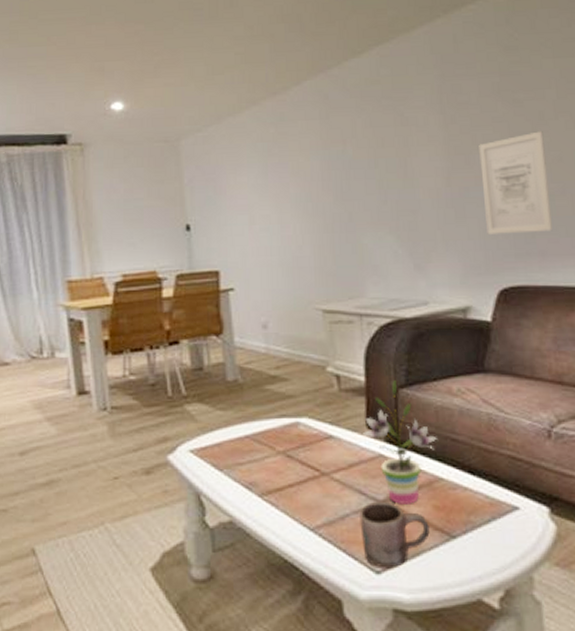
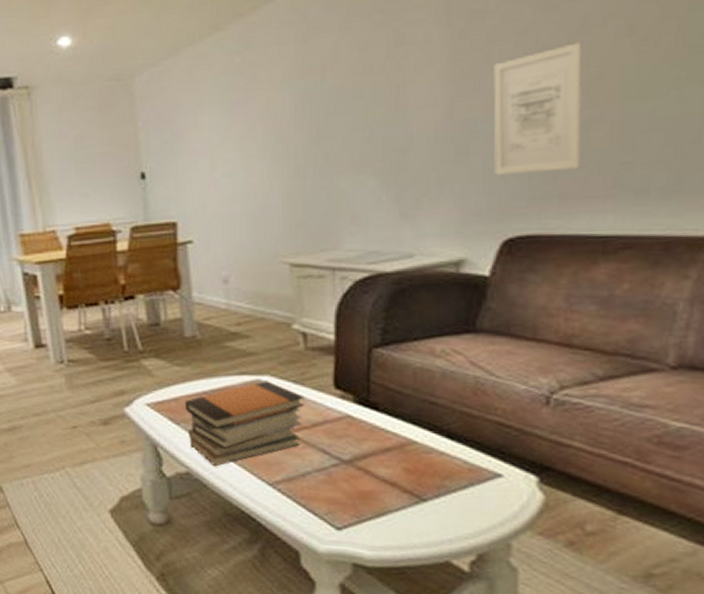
book stack: none [227,423,341,514] -> present [184,381,305,467]
mug: present [360,501,430,569] -> none [322,461,398,526]
potted plant: present [362,380,437,506] -> none [328,339,413,467]

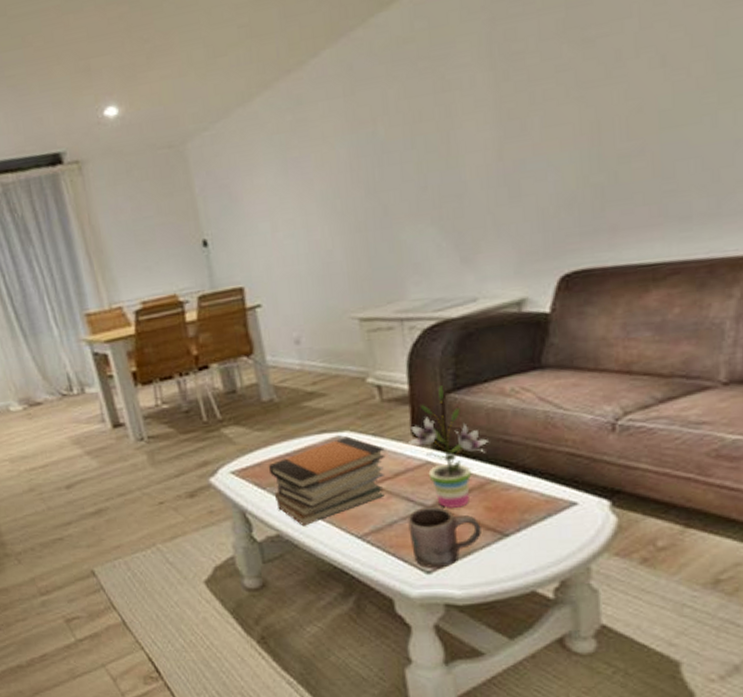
mug: none [322,461,398,526] -> present [408,506,481,568]
potted plant: none [328,339,413,467] -> present [407,385,489,509]
wall art: present [493,42,583,175] -> none [538,76,626,213]

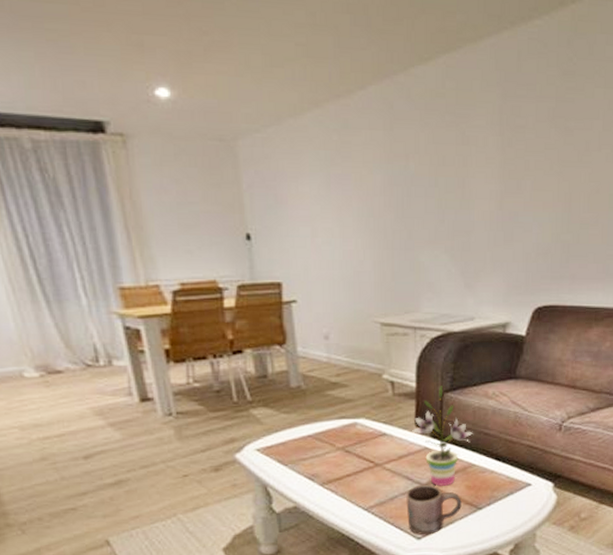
book stack: present [268,436,386,527] -> none [291,423,393,500]

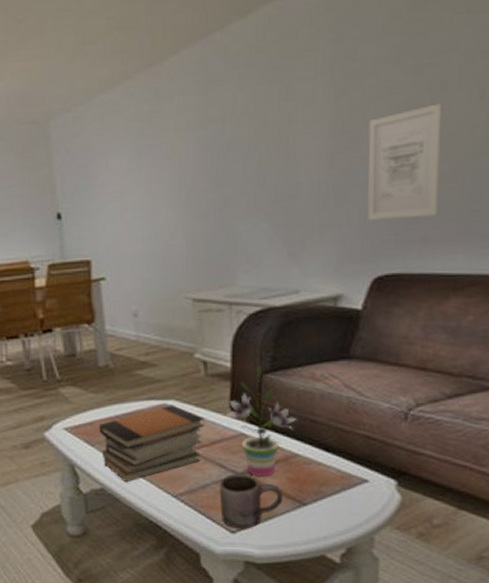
book stack: none [291,423,393,500] -> present [98,405,205,483]
wall art: none [529,162,587,258] -> present [367,103,443,220]

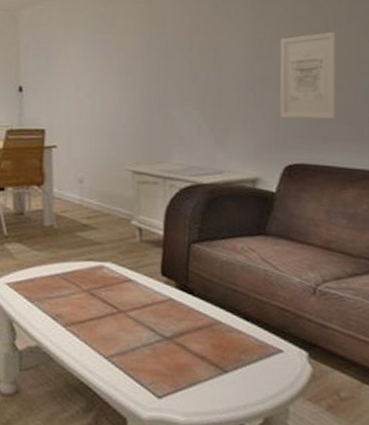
book stack: present [98,405,205,483] -> none [39,267,138,341]
mug: present [219,473,283,529] -> none [148,337,206,395]
potted plant: present [225,366,297,478] -> none [156,236,220,343]

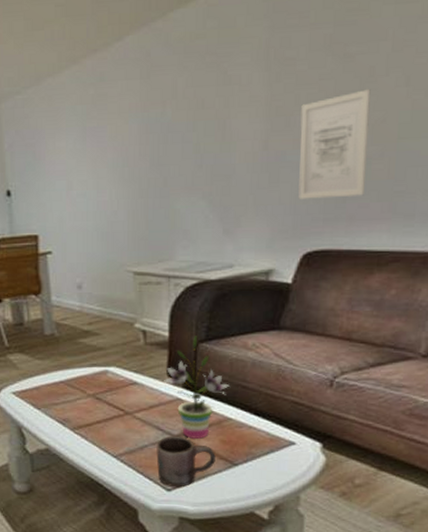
mug: none [148,337,206,395] -> present [156,436,216,487]
potted plant: none [156,236,220,343] -> present [163,336,230,440]

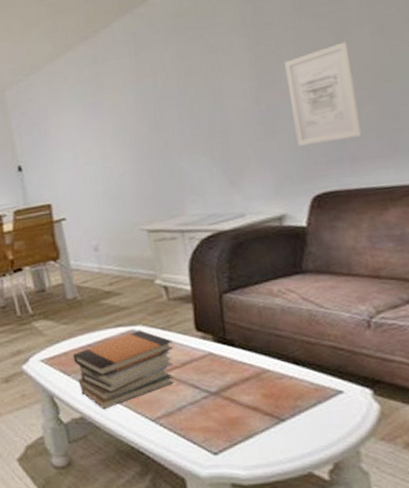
book stack: none [44,371,144,444] -> present [72,330,174,410]
mug: present [156,436,216,487] -> none [195,393,261,450]
potted plant: present [163,336,230,440] -> none [192,287,262,396]

